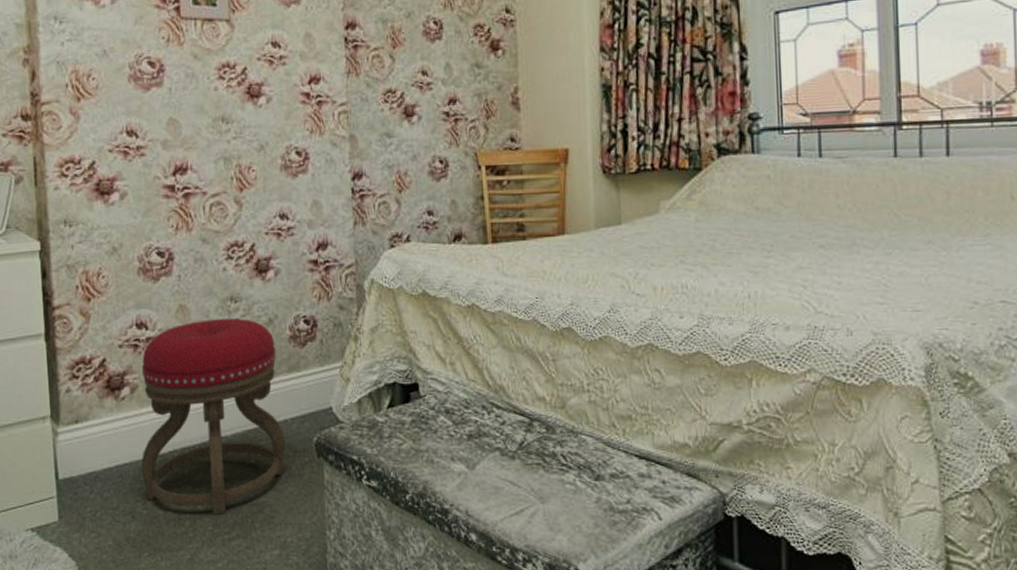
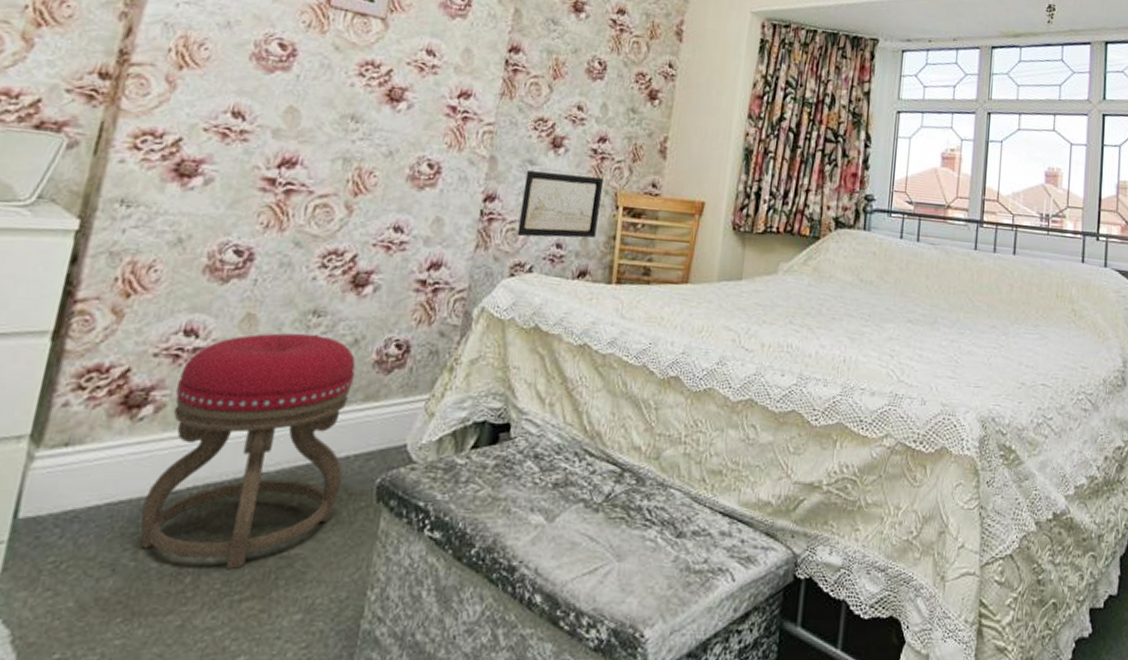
wall art: none [385,140,463,209] -> present [517,171,604,238]

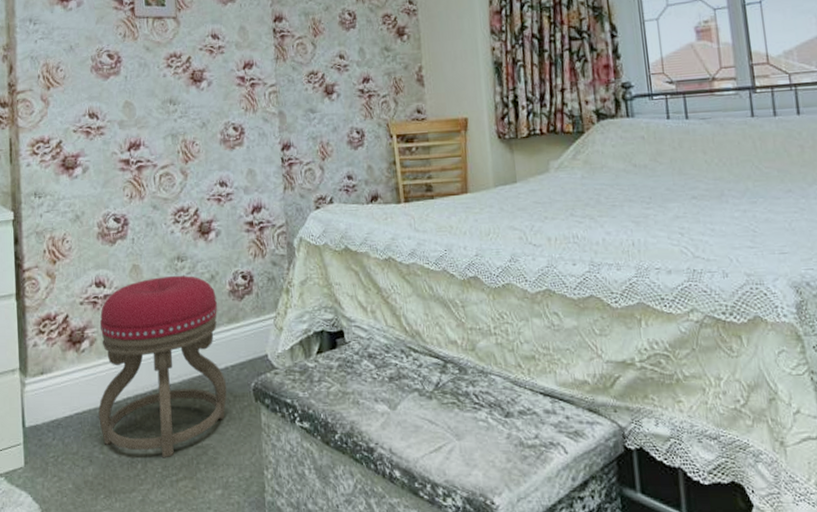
wall art: present [517,171,604,238] -> none [310,113,378,175]

